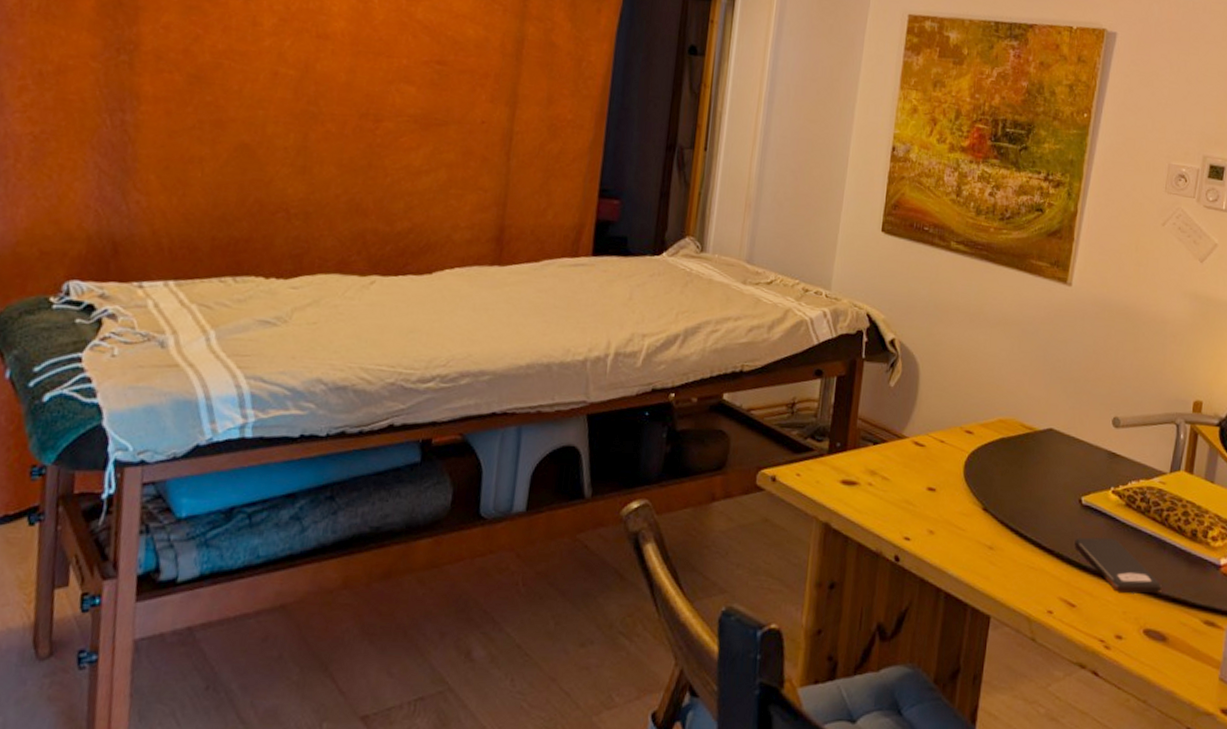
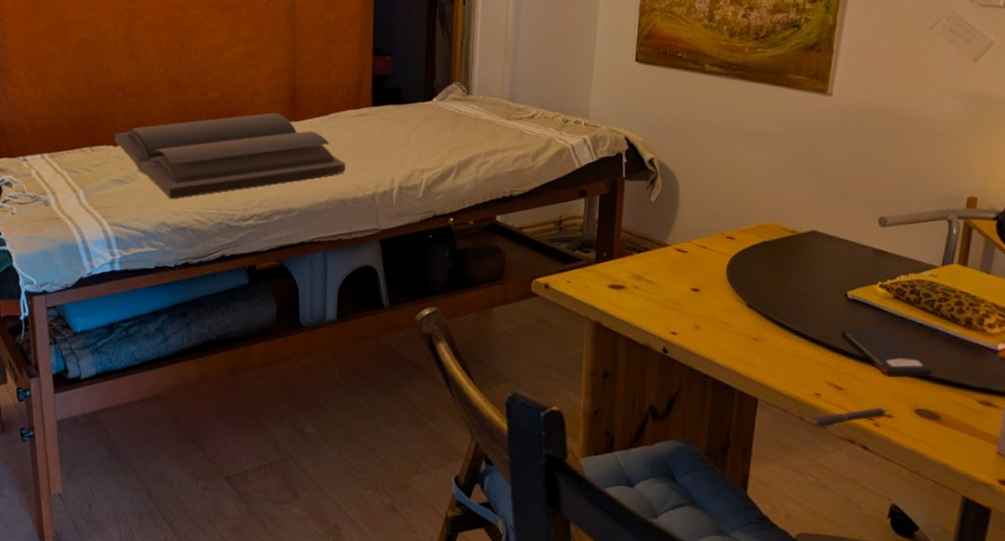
towel: none [267,253,555,350] -> present [114,112,346,199]
pen: none [1043,627,1119,652] -> present [811,407,889,429]

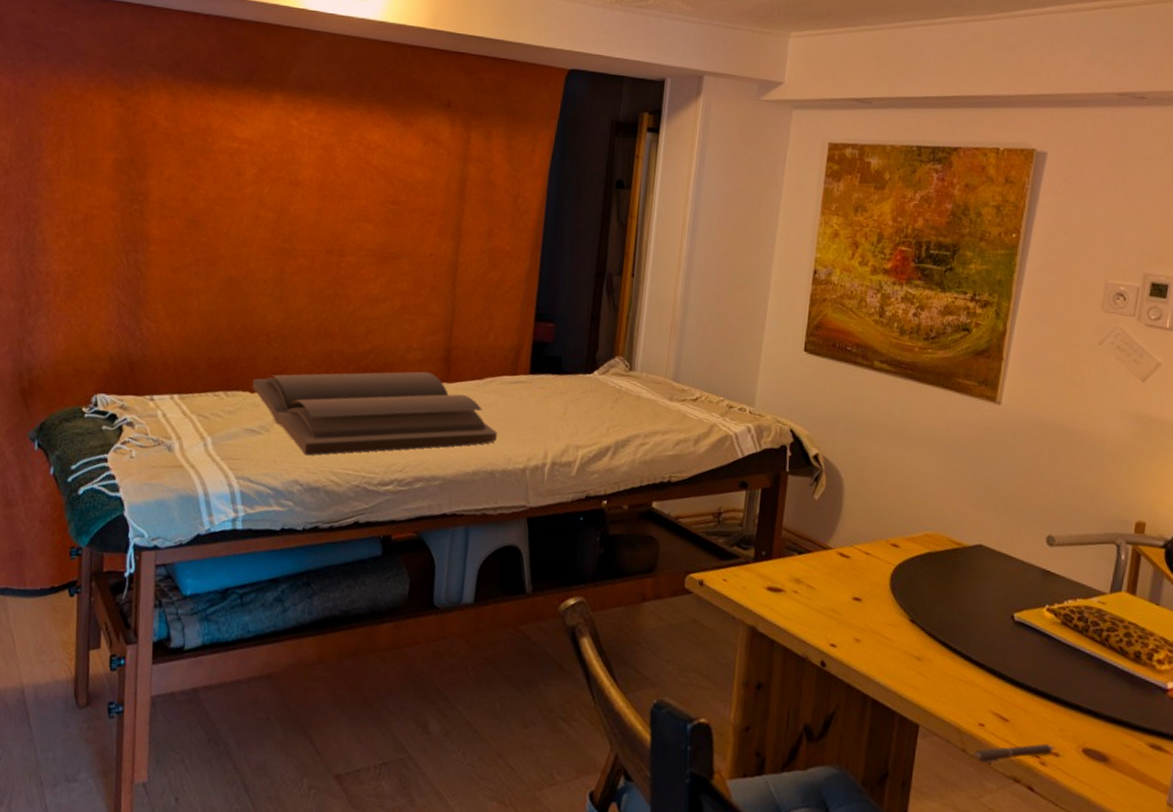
phone: present [841,327,934,377] -> none [1007,653,1102,713]

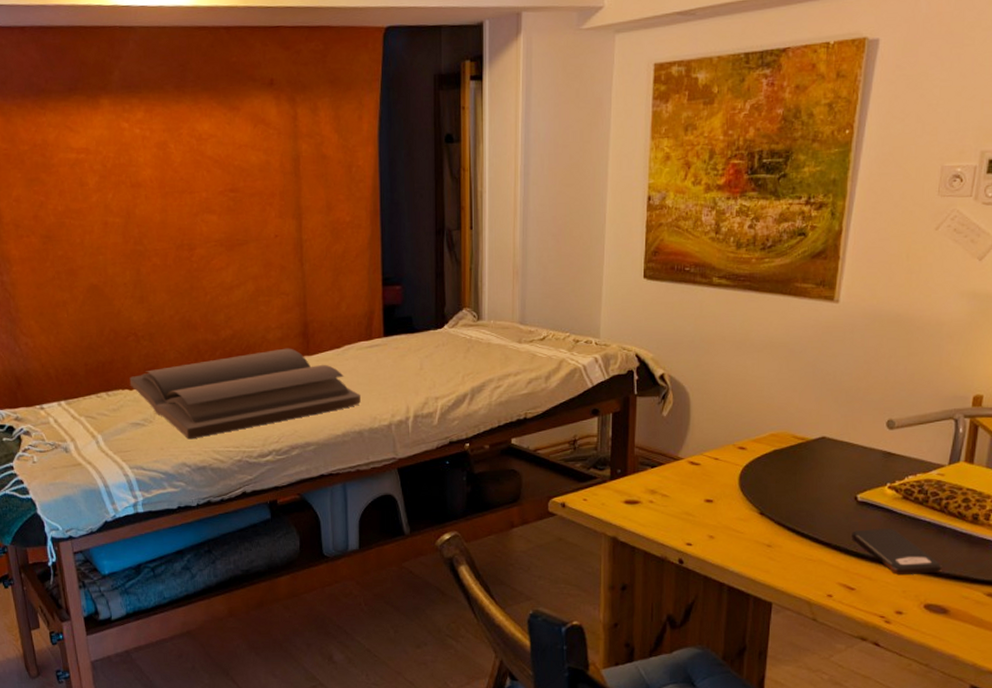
pen: present [974,743,1056,764] -> none [824,605,899,629]
phone: none [1007,653,1102,713] -> present [852,529,942,574]

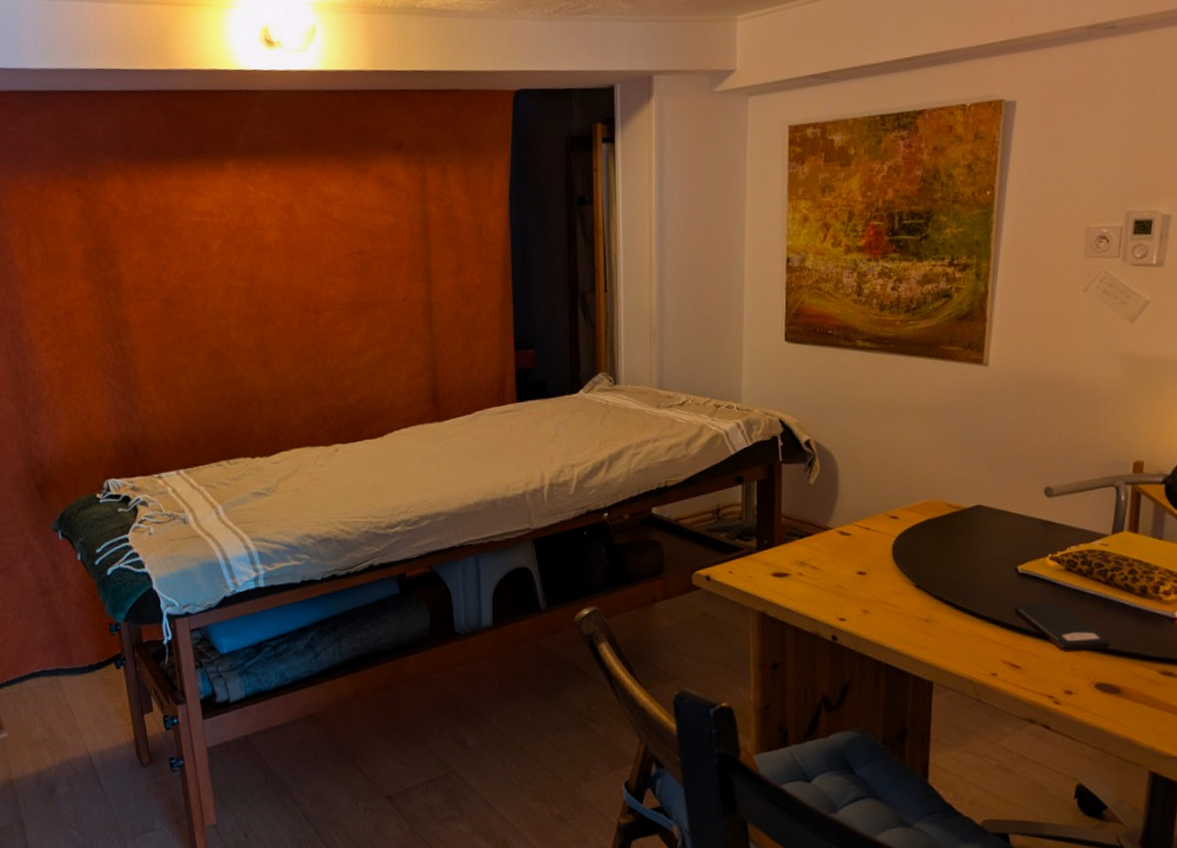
towel: present [129,348,361,440] -> none [252,414,493,510]

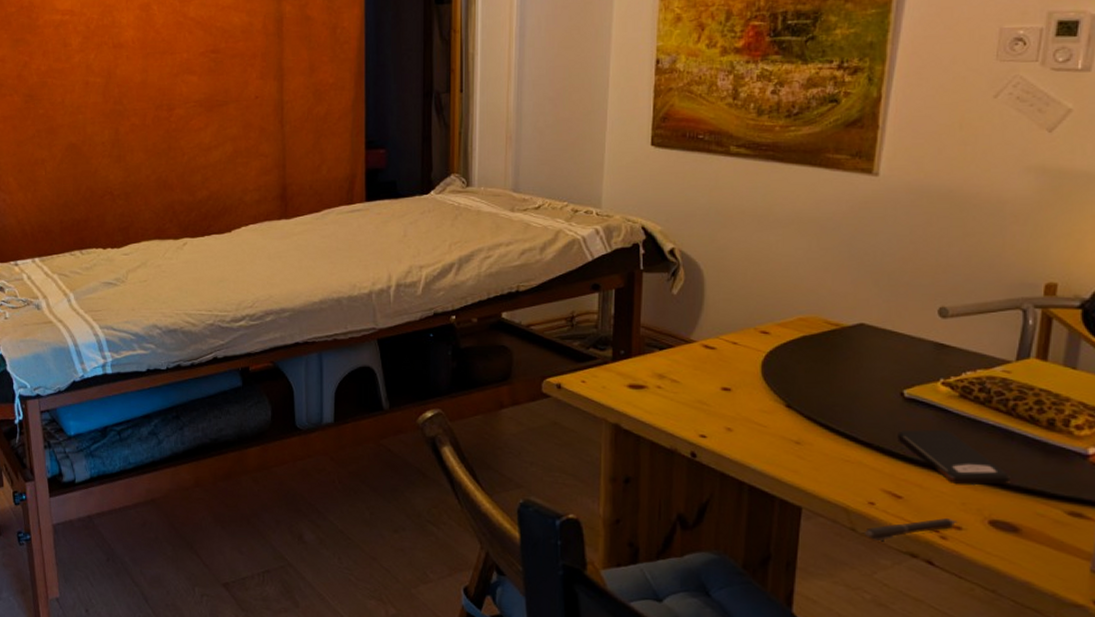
pen: none [989,684,1069,710] -> present [865,518,958,542]

